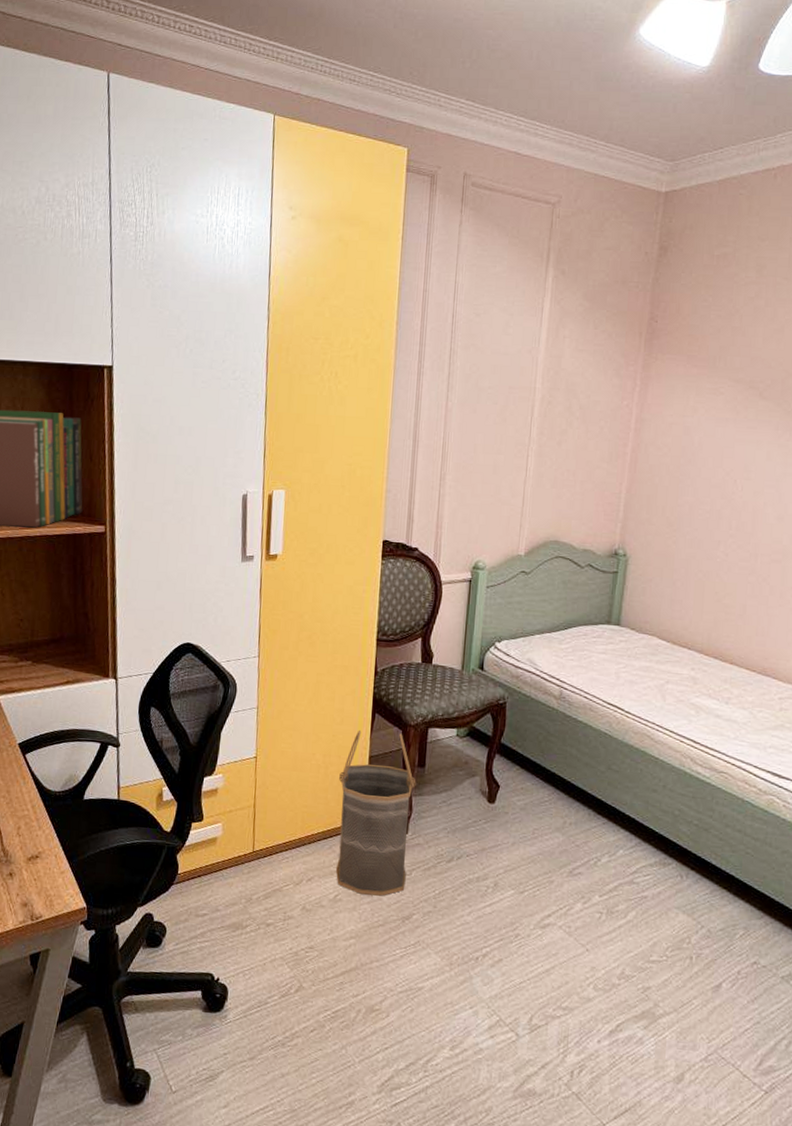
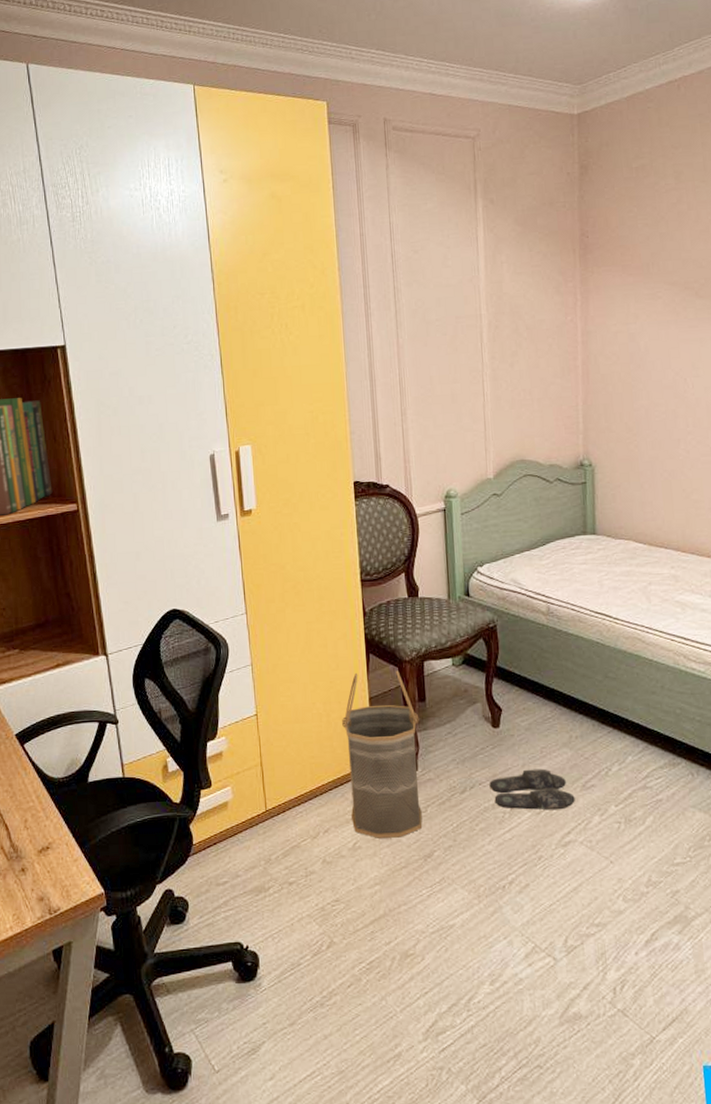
slippers: none [477,848,560,892] -> present [489,768,575,810]

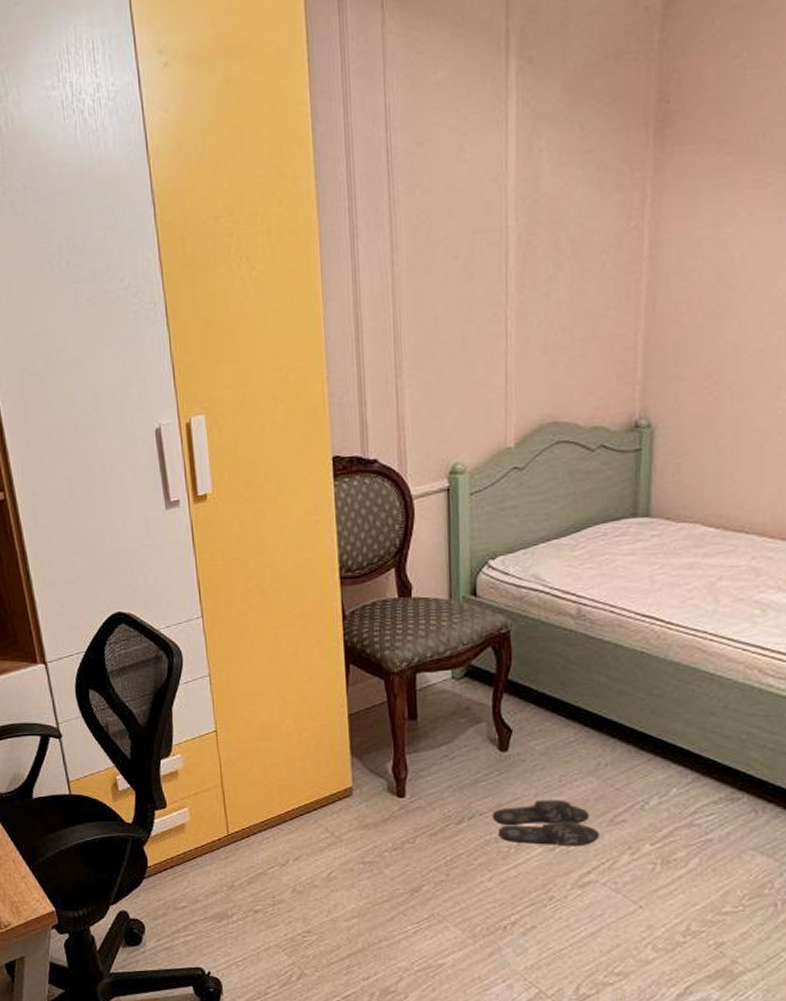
basket: present [342,670,423,838] -> none [316,683,410,869]

